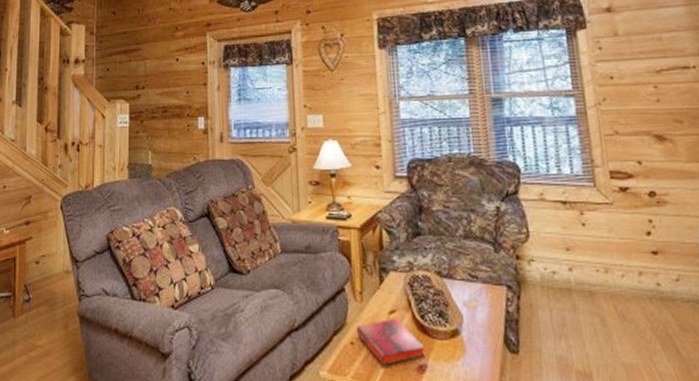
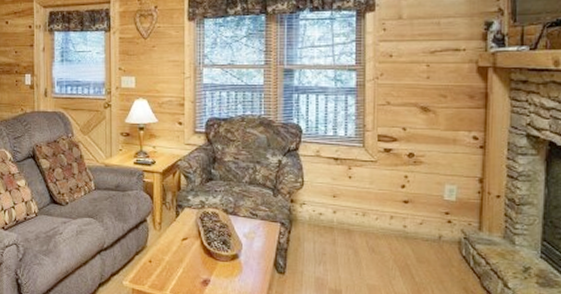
hardback book: present [355,318,425,365] -> none [154,243,209,279]

